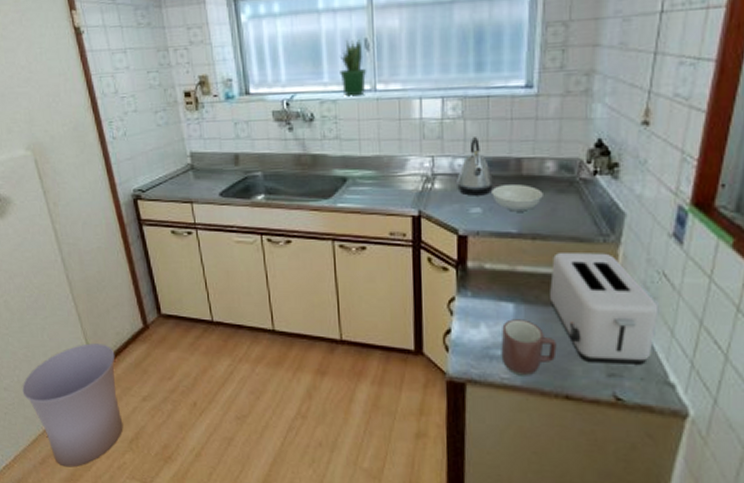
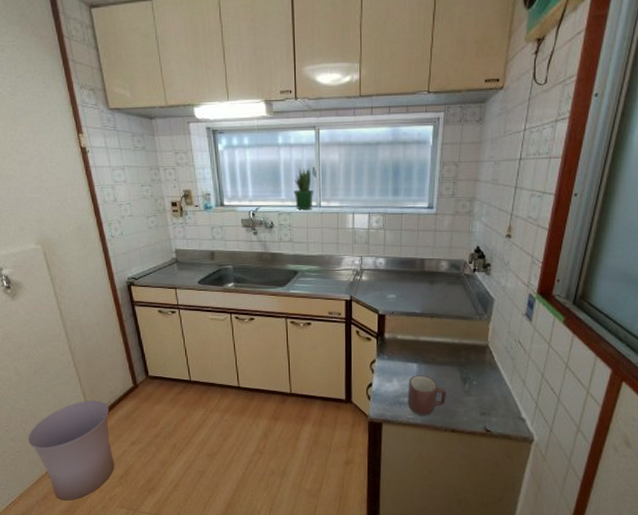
kettle: present [457,137,495,196] -> none [378,243,405,286]
bowl: present [491,184,543,212] -> none [403,278,439,297]
toaster: present [550,253,659,365] -> none [443,327,515,406]

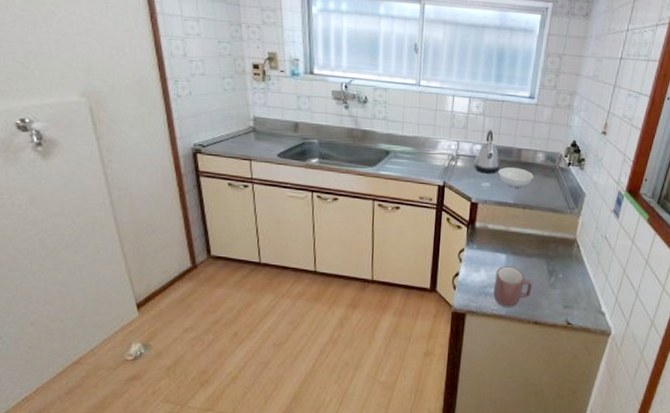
waste bin: present [28,400,115,501] -> none [52,280,162,395]
planter: present [294,168,314,210] -> none [392,43,414,88]
kettle: none [378,243,405,286] -> present [474,130,501,174]
bowl: none [403,278,439,297] -> present [498,167,534,188]

